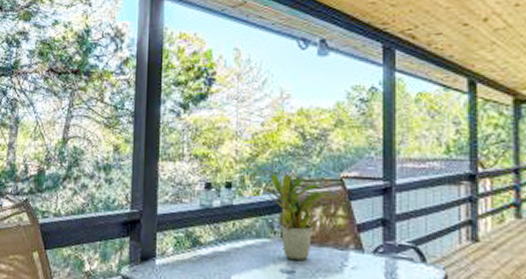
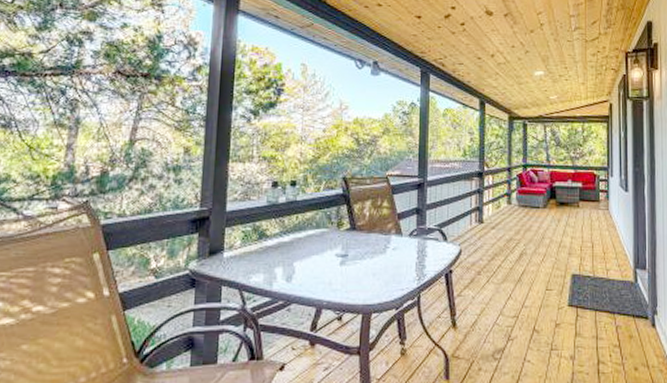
potted plant: present [253,173,332,261] -> none [315,173,379,246]

